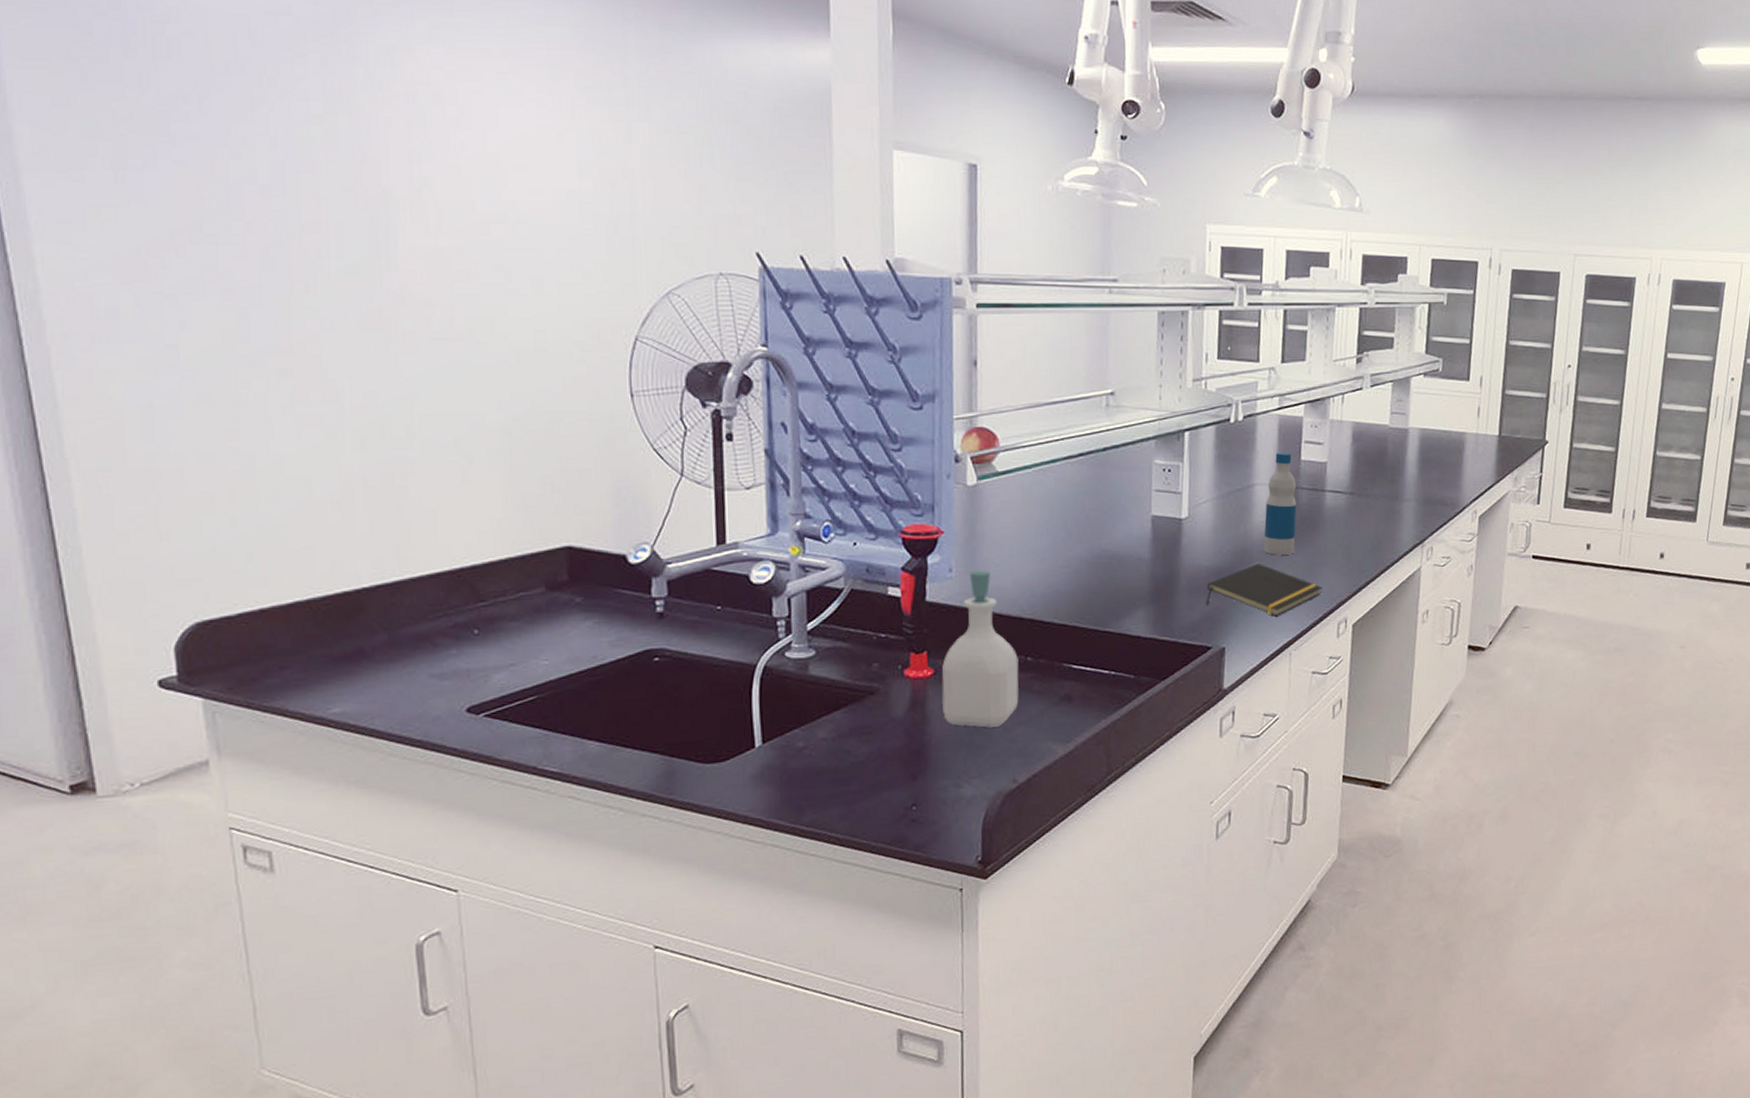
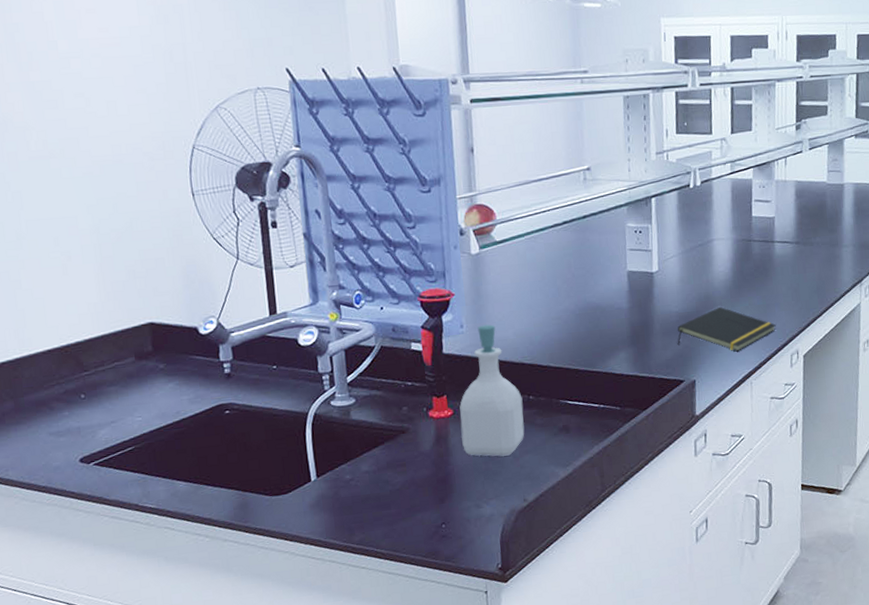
bottle: present [1264,452,1297,555] -> none [723,210,751,299]

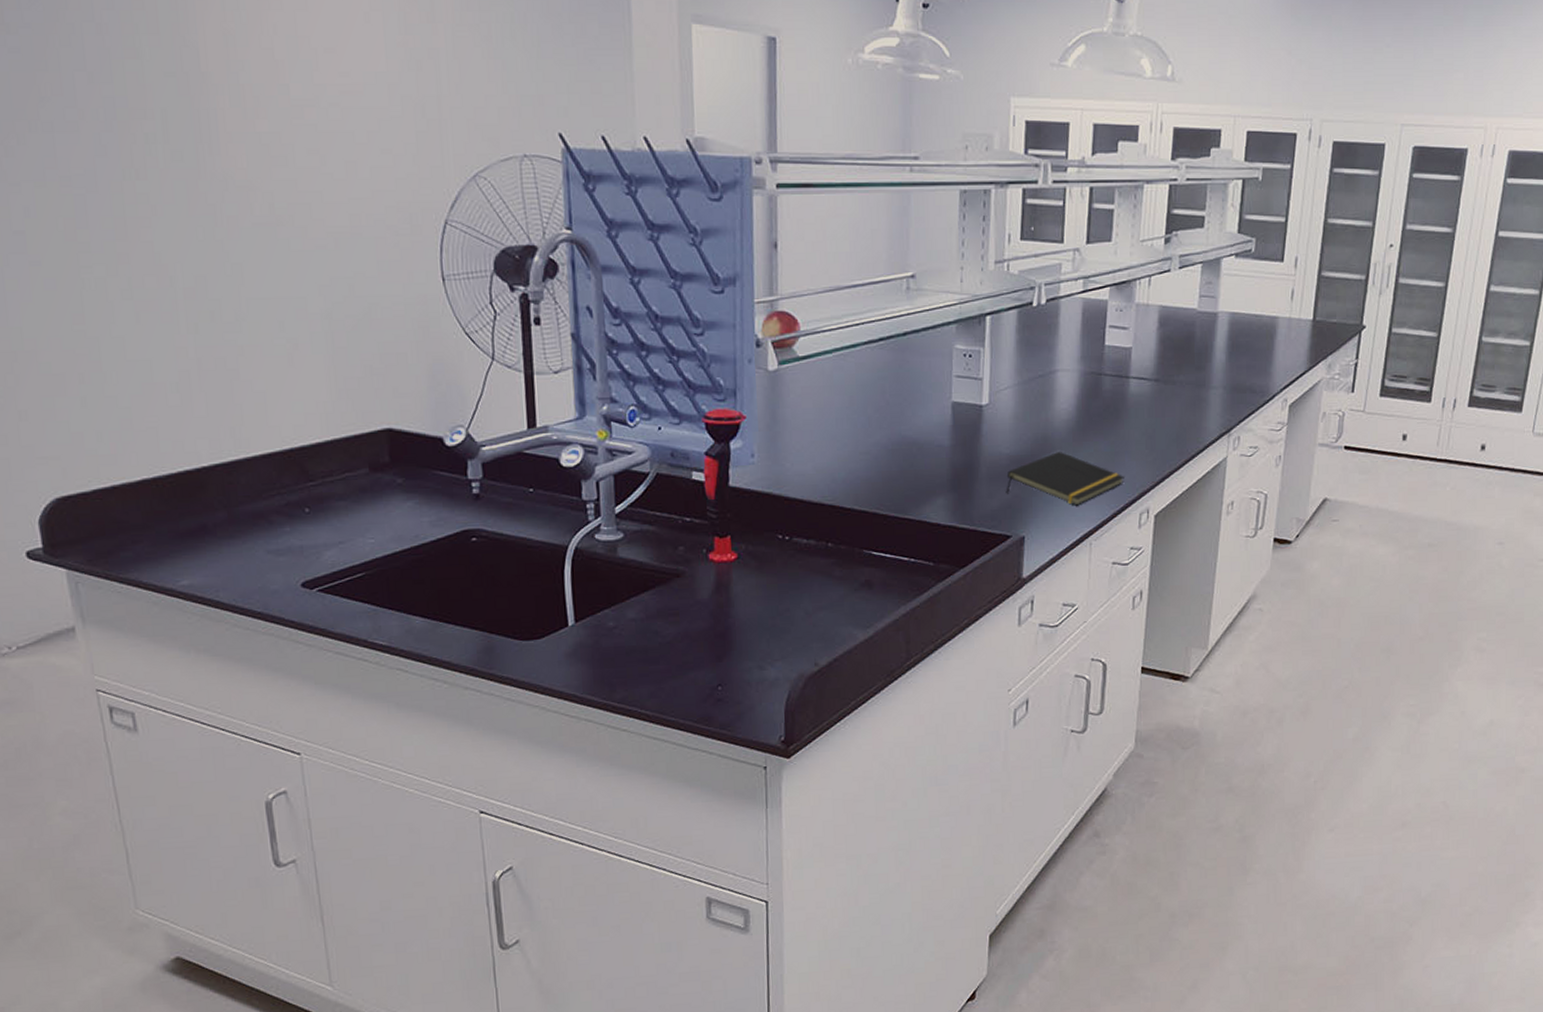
soap bottle: present [459,324,525,457] -> none [745,455,820,612]

